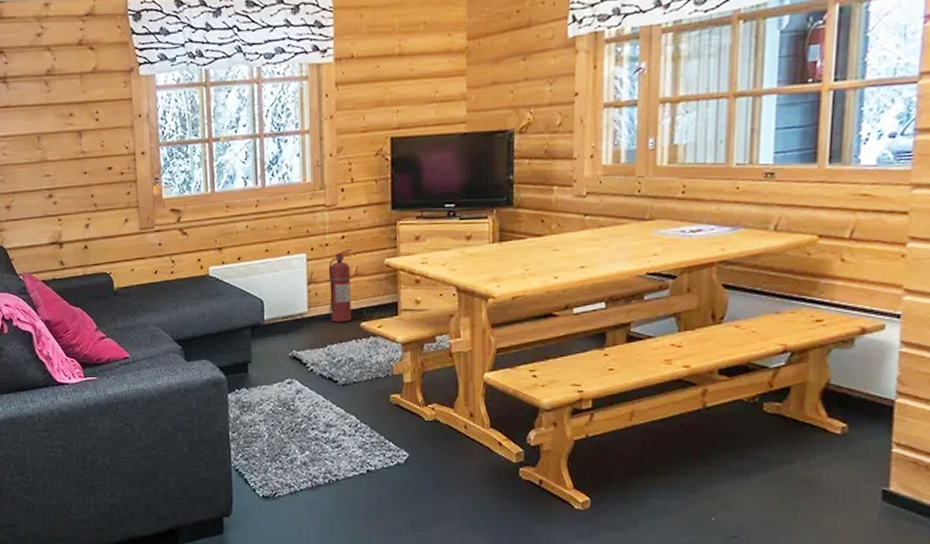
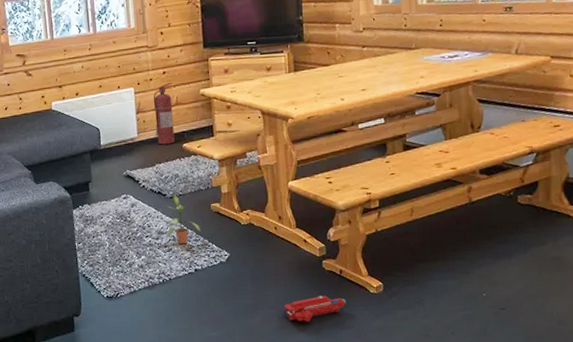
potted plant: none [335,381,378,440] -> present [165,194,202,245]
toy train: none [470,509,546,539] -> present [284,295,347,322]

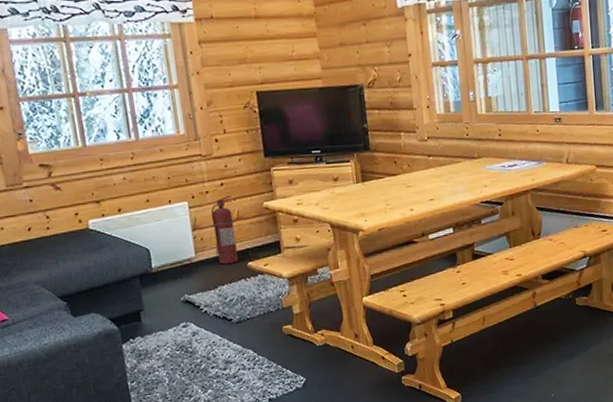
potted plant: present [165,194,202,245] -> none [233,318,274,373]

